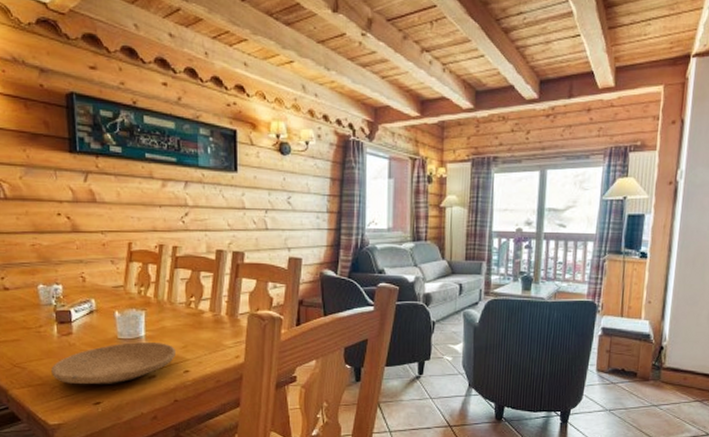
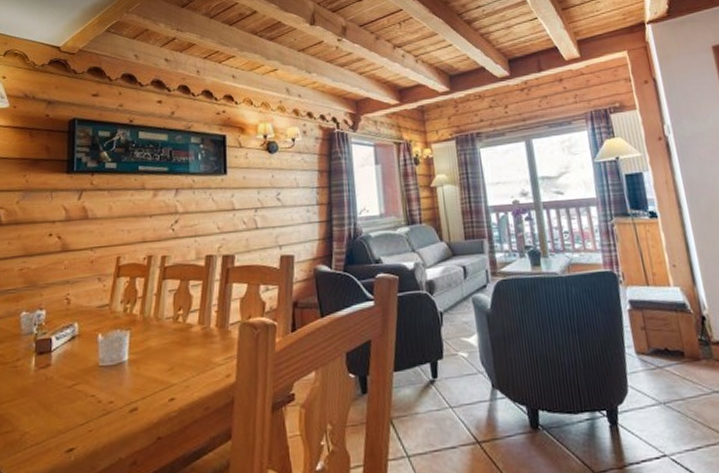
plate: present [51,342,177,384] -> none [23,366,162,428]

